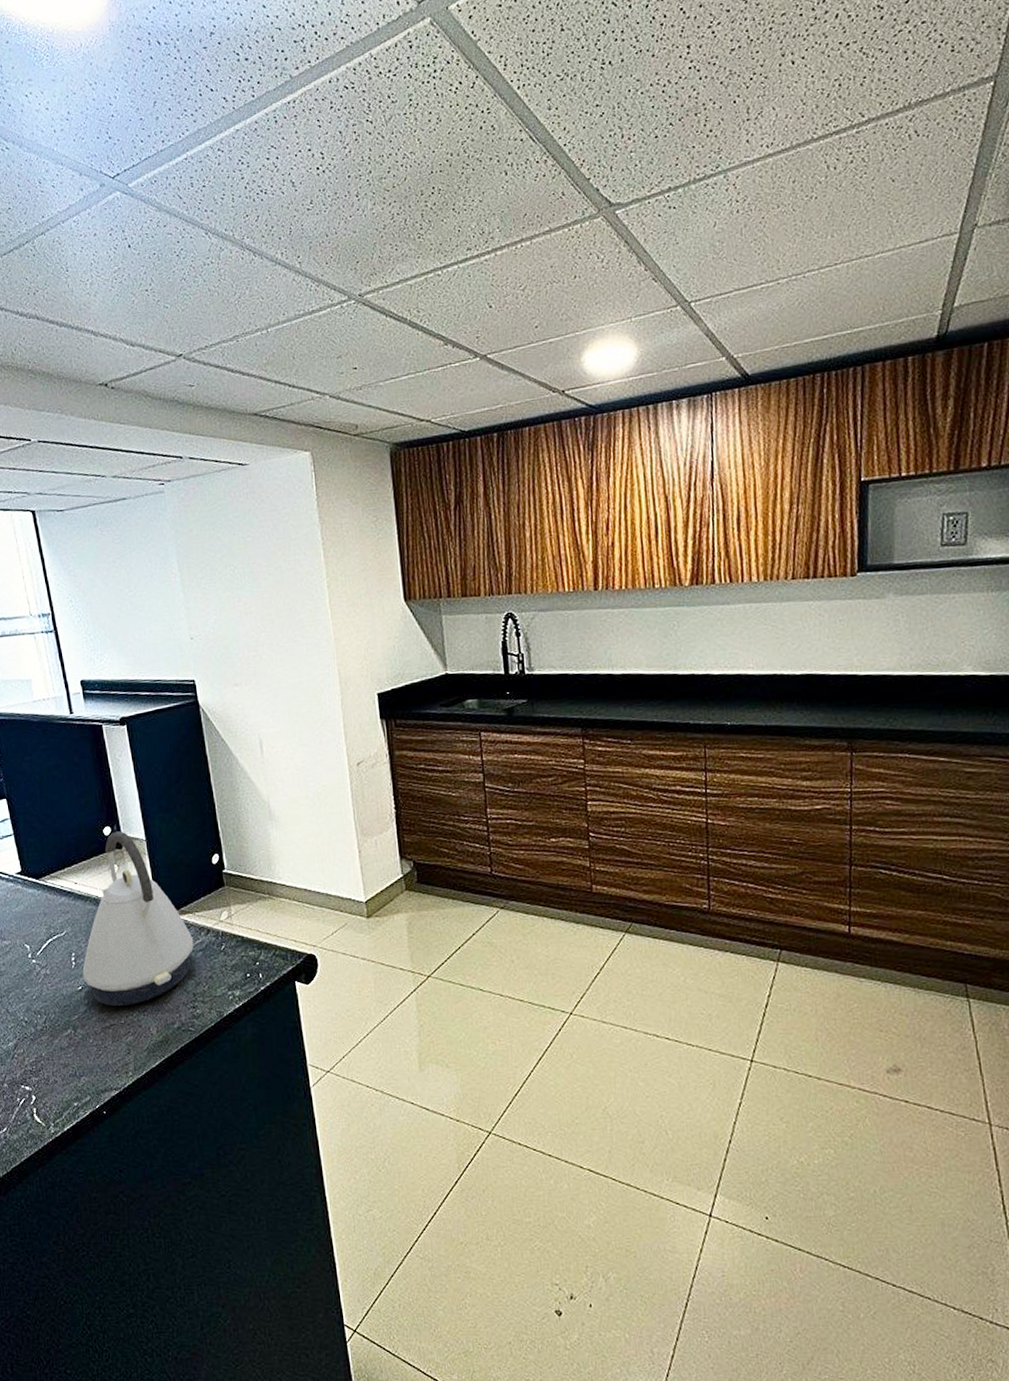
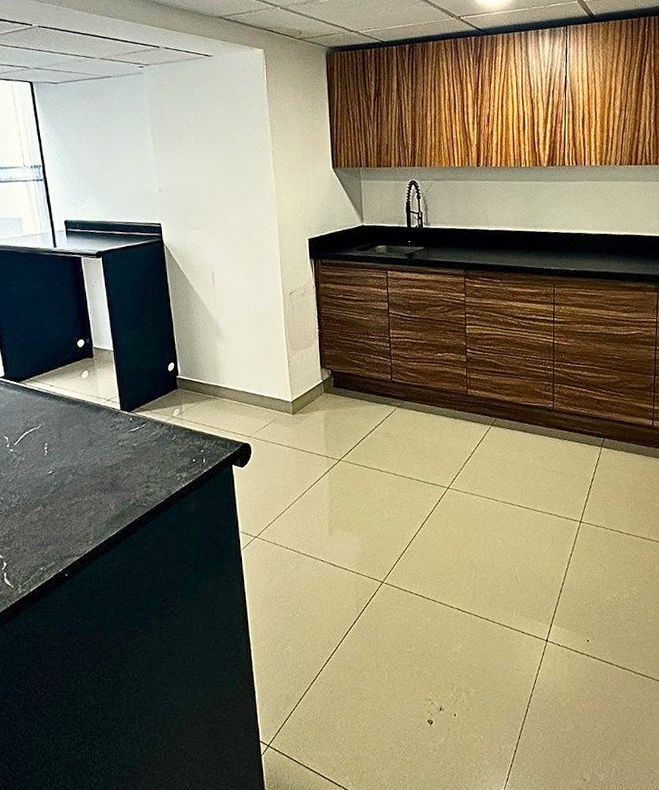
kettle: present [82,831,194,1007] -> none [53,343,150,487]

